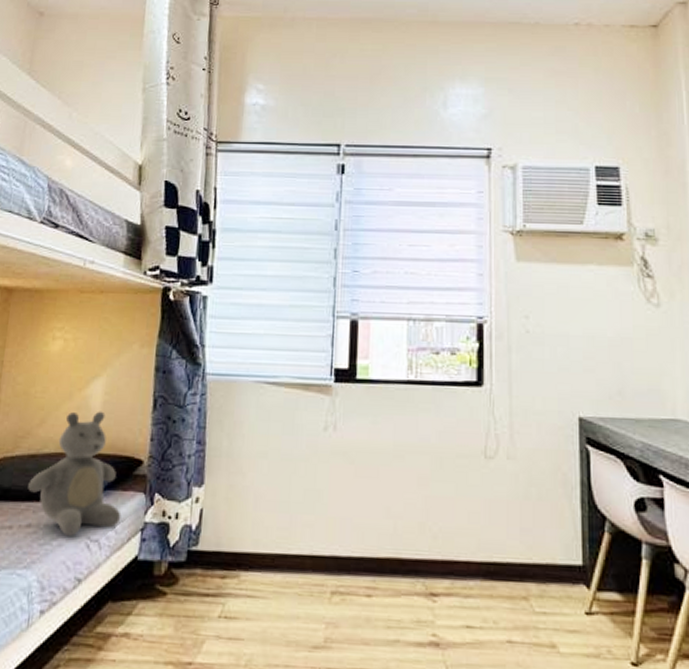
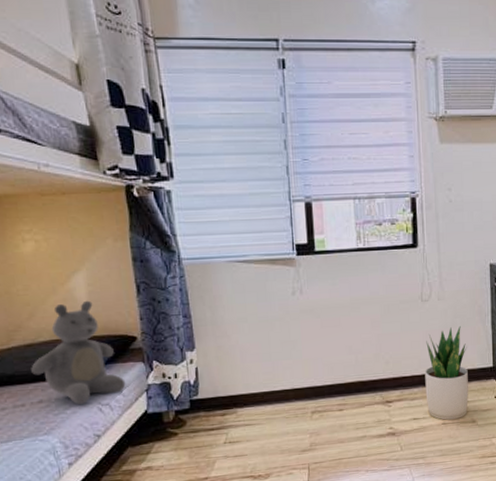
planter: none [485,499,546,638] -> present [425,326,469,420]

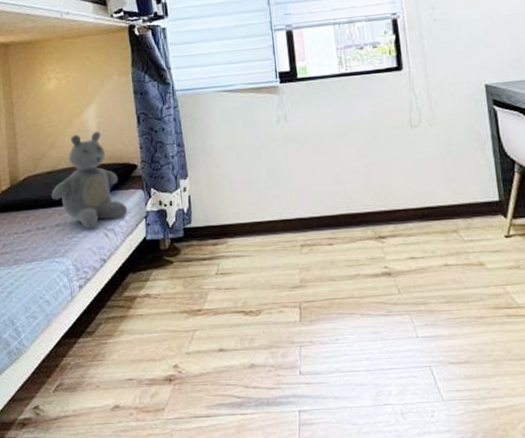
planter: present [425,326,469,420] -> none [419,154,473,261]

